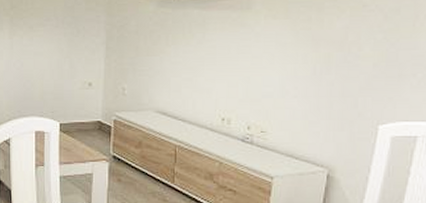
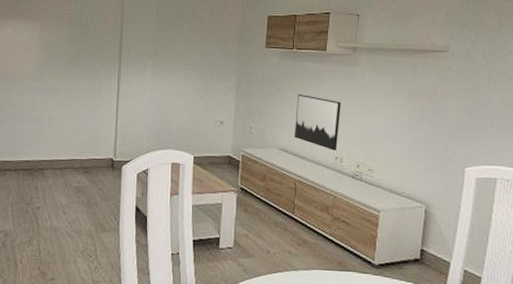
wall art: none [173,48,229,111] -> present [294,94,341,151]

